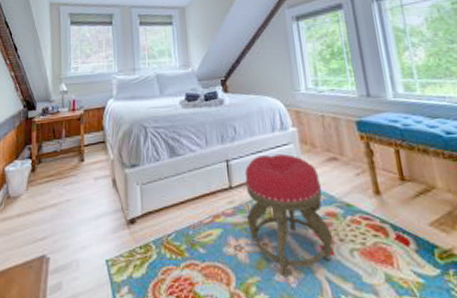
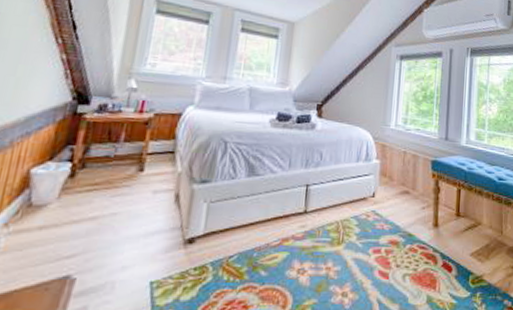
stool: present [244,154,333,277] -> none [315,183,391,299]

